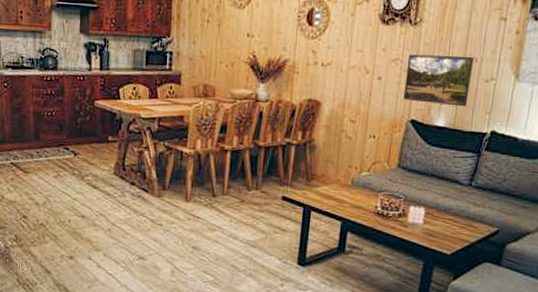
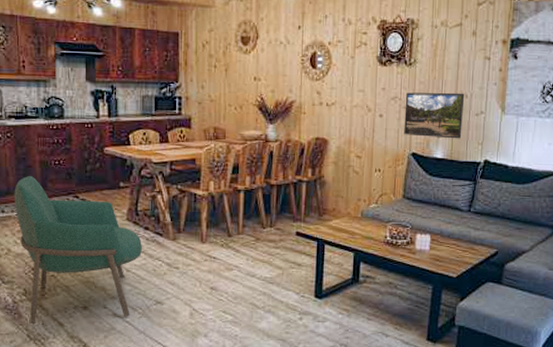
armchair: none [8,125,128,270] -> present [14,175,142,325]

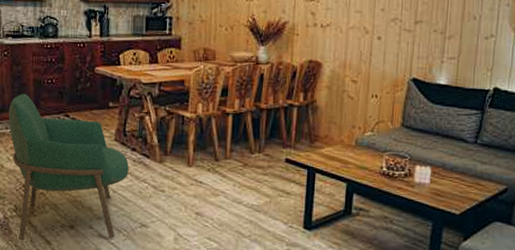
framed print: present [404,92,465,139] -> none [404,14,473,64]

